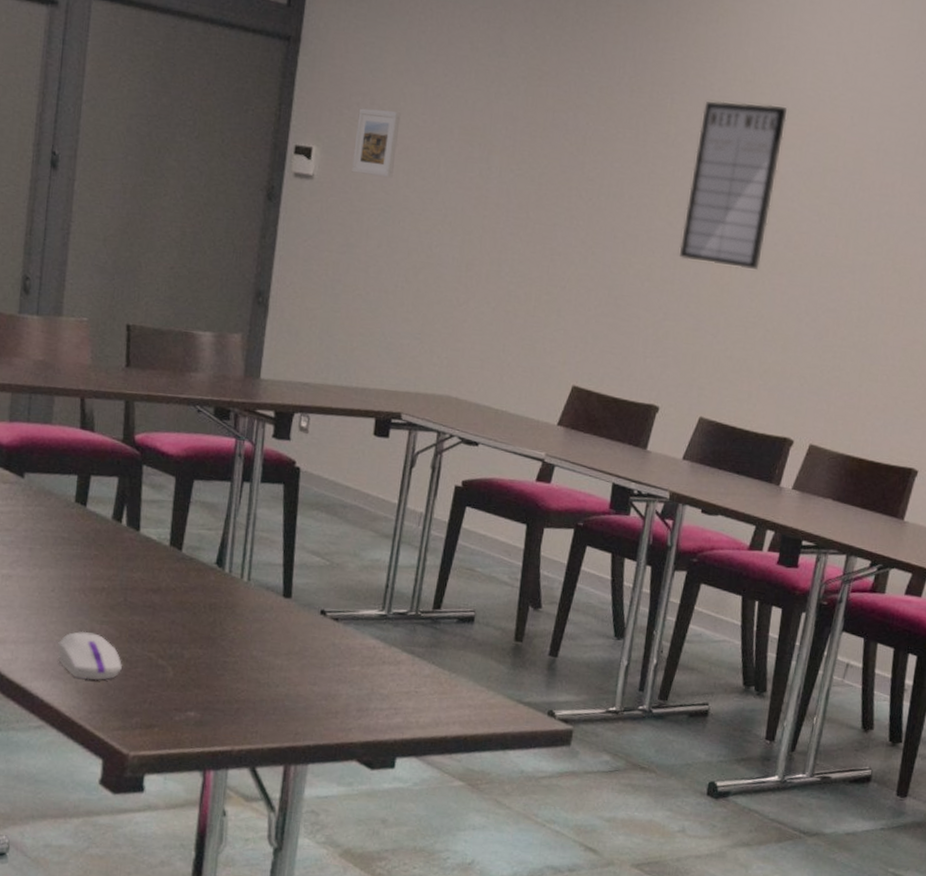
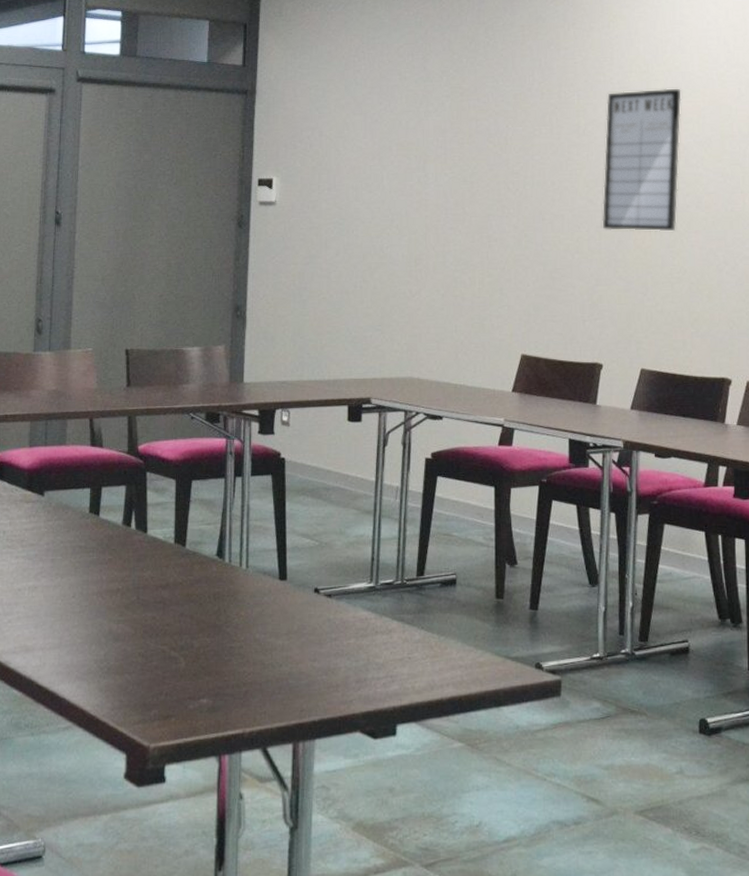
computer mouse: present [57,631,122,681] -> none [80,631,139,678]
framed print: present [352,108,401,178] -> none [308,138,346,195]

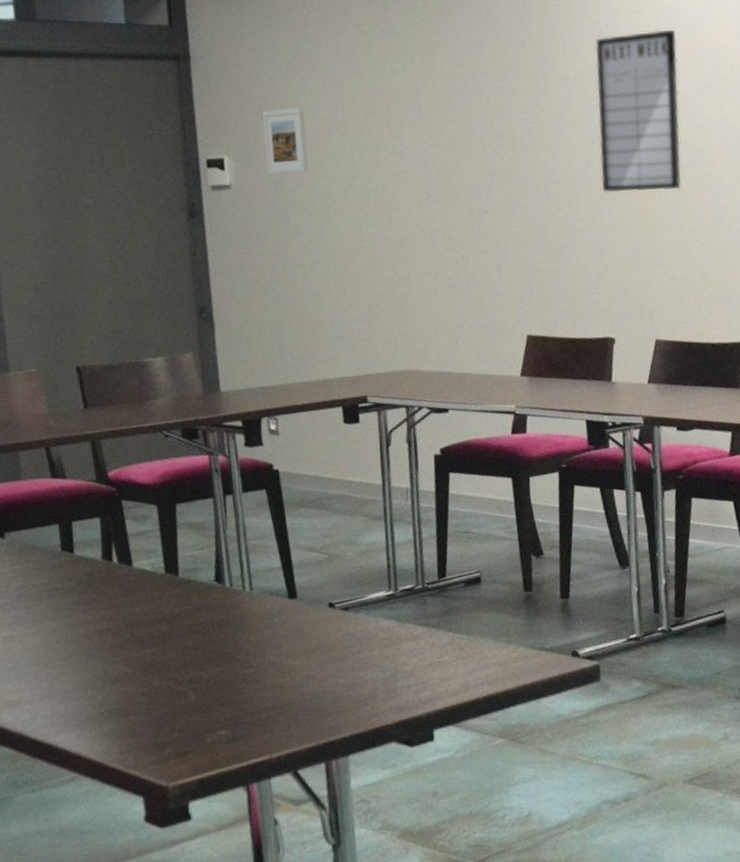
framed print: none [308,138,346,195] -> present [262,107,309,175]

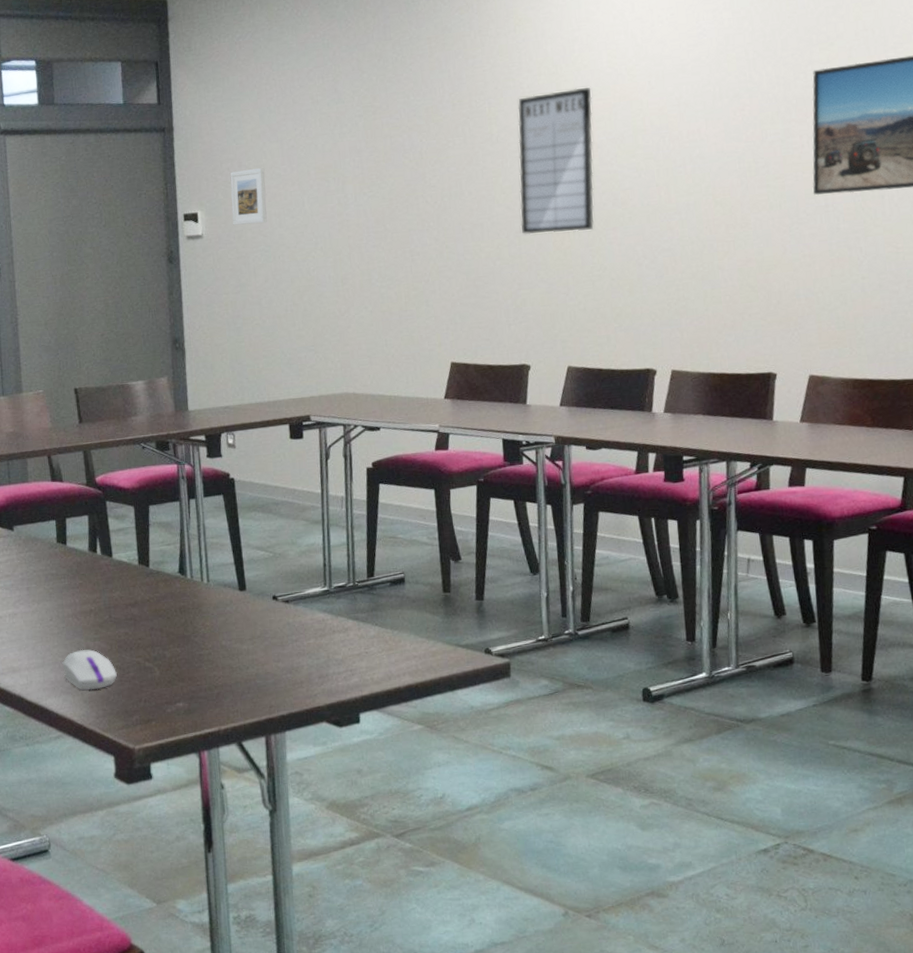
computer mouse: none [74,675,143,723] -> present [62,649,117,690]

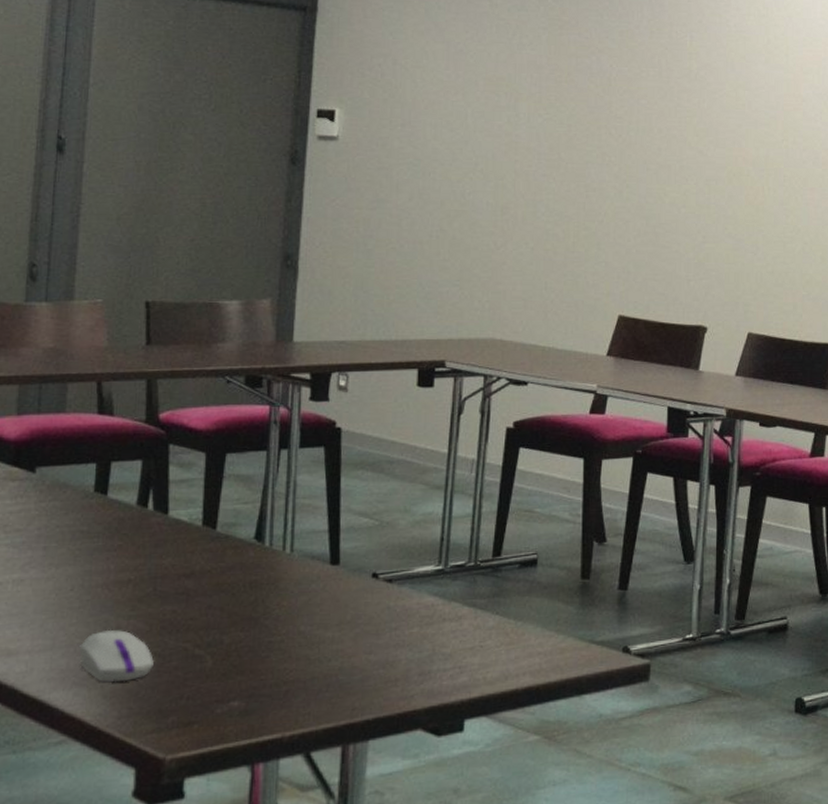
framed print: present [230,167,267,225] -> none [377,68,424,133]
writing board: present [518,87,594,235] -> none [712,35,802,188]

